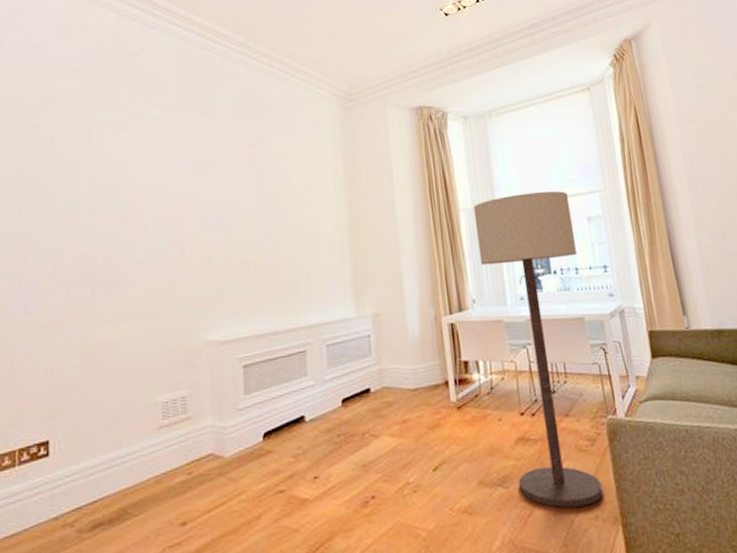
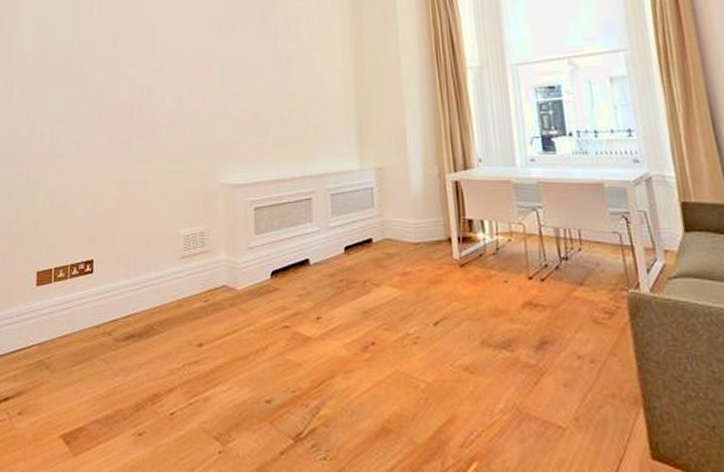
floor lamp: present [473,191,603,509] -> none [481,49,621,382]

